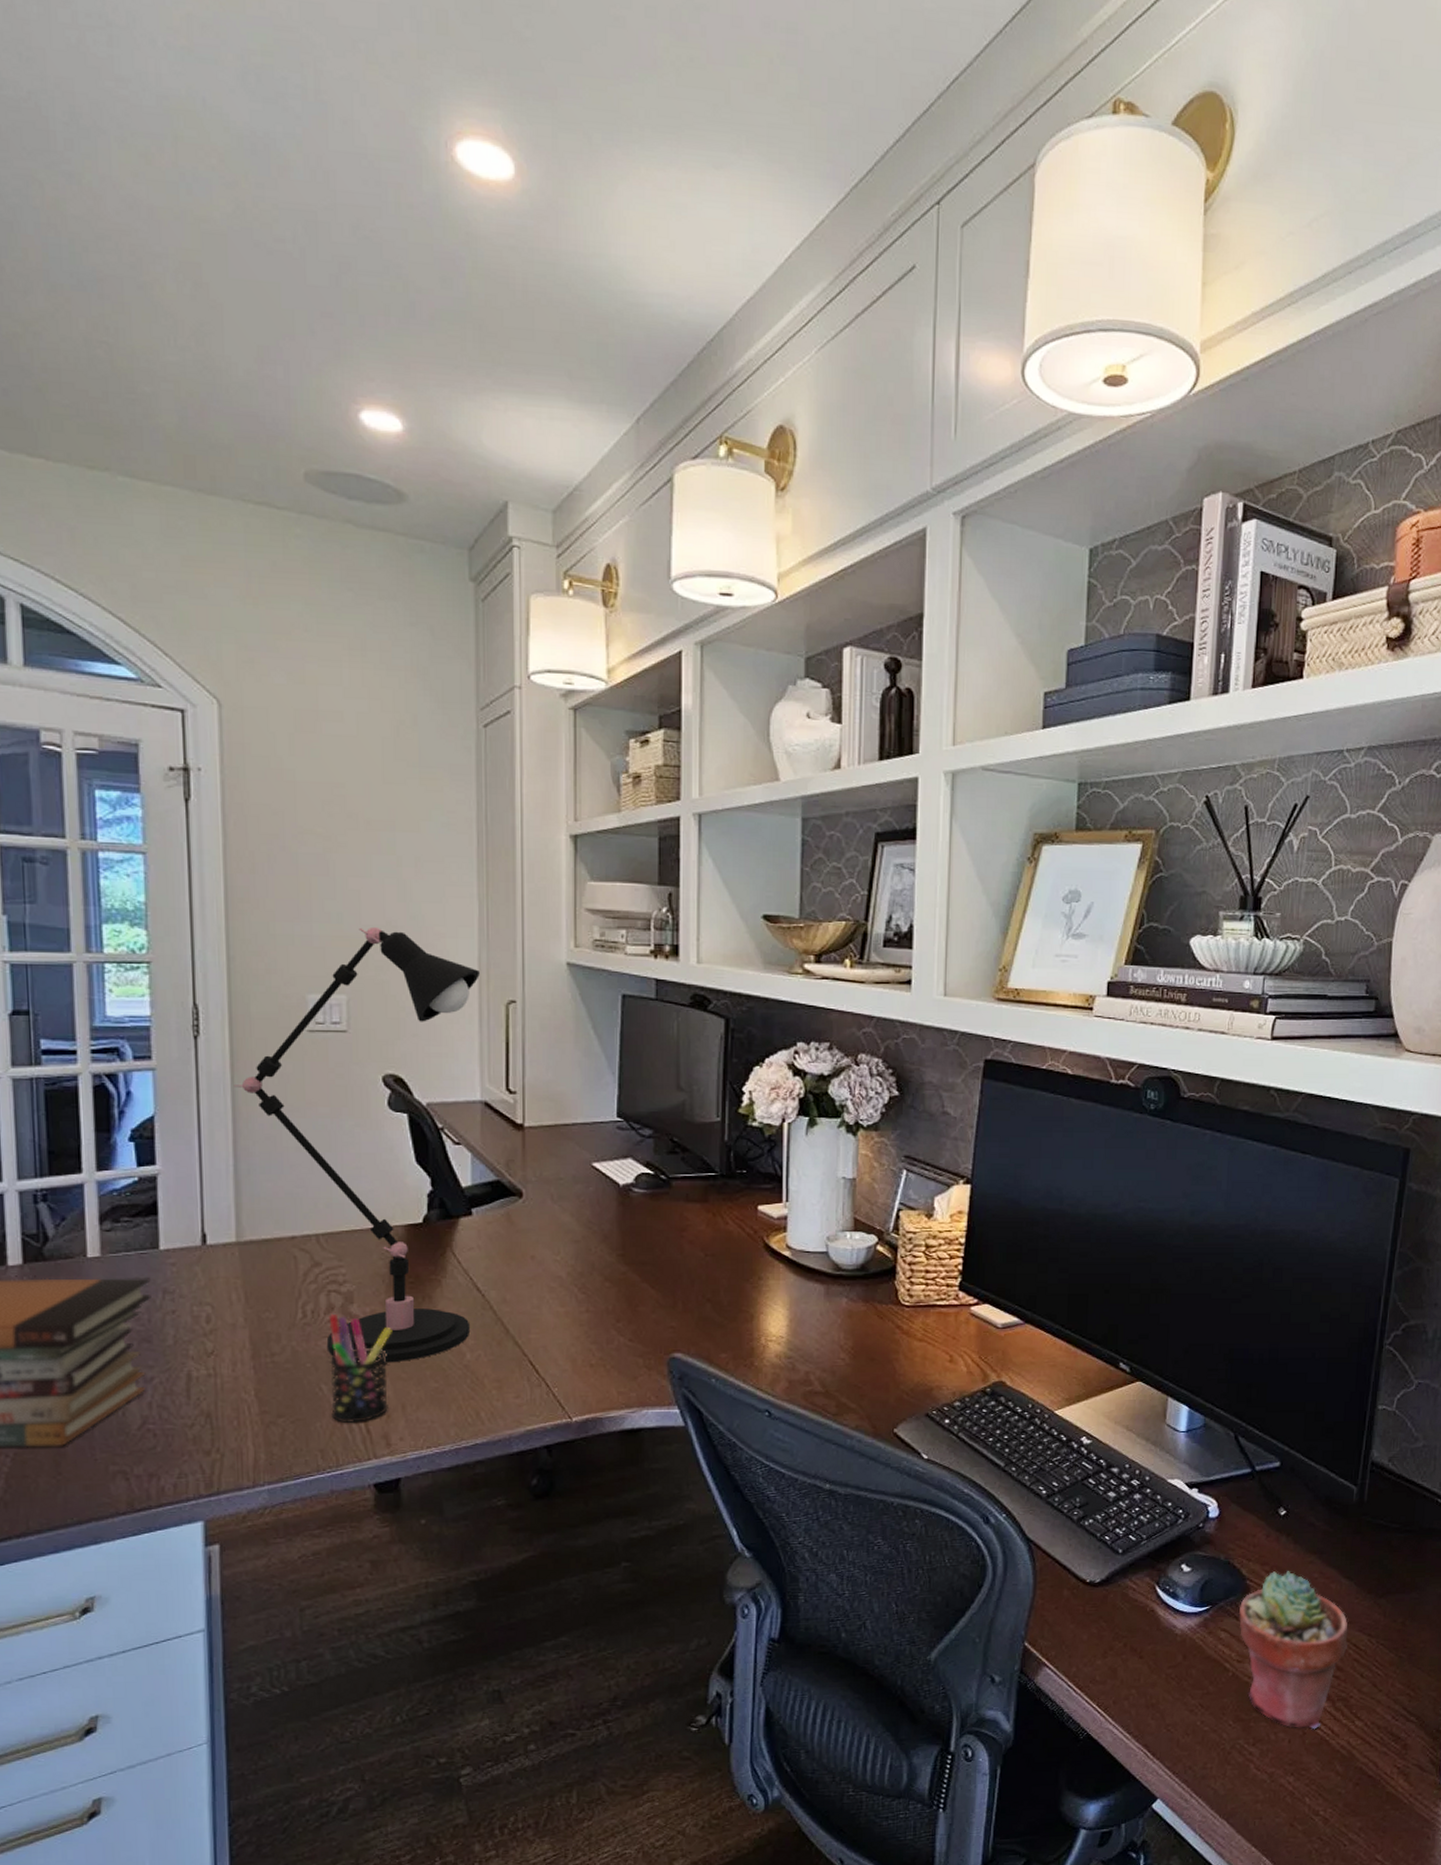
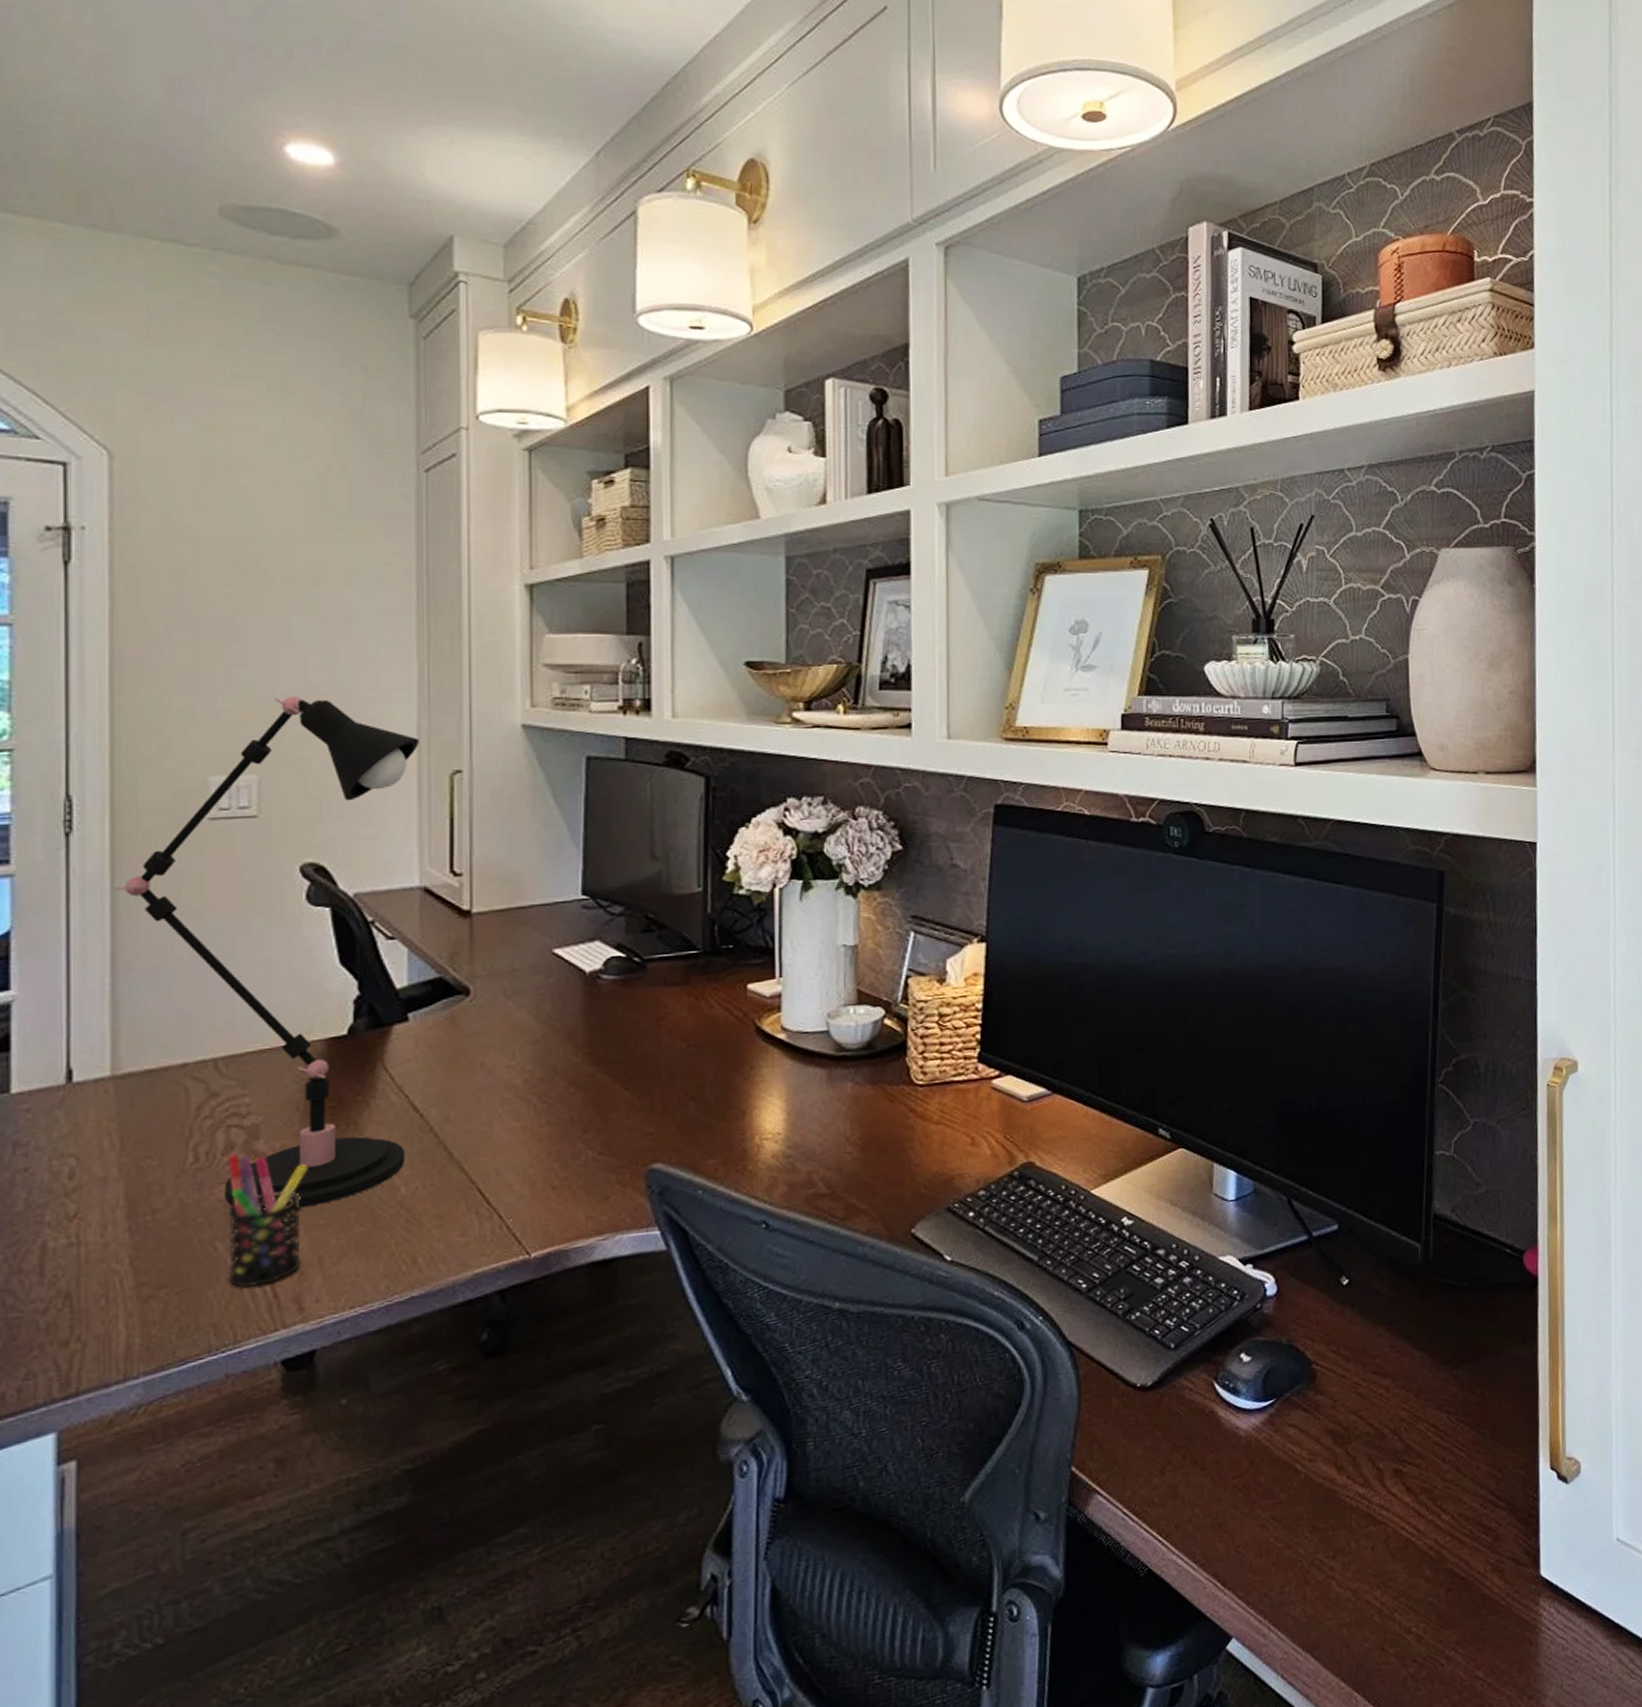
potted succulent: present [1238,1571,1348,1730] -> none [1306,1348,1426,1532]

